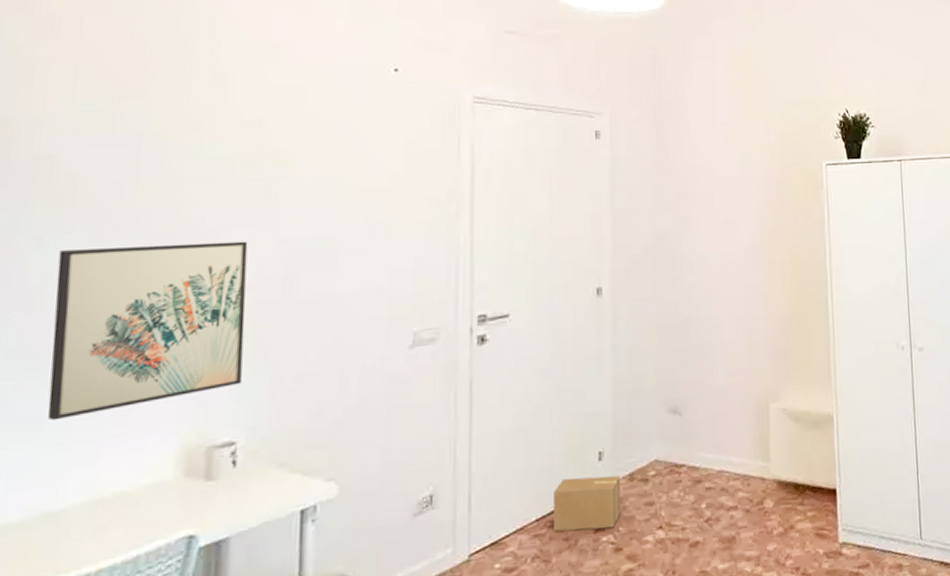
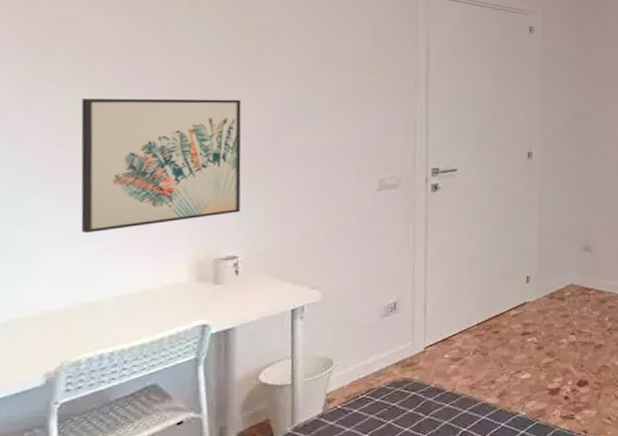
cardboard box: present [554,476,620,532] -> none [491,294,542,333]

